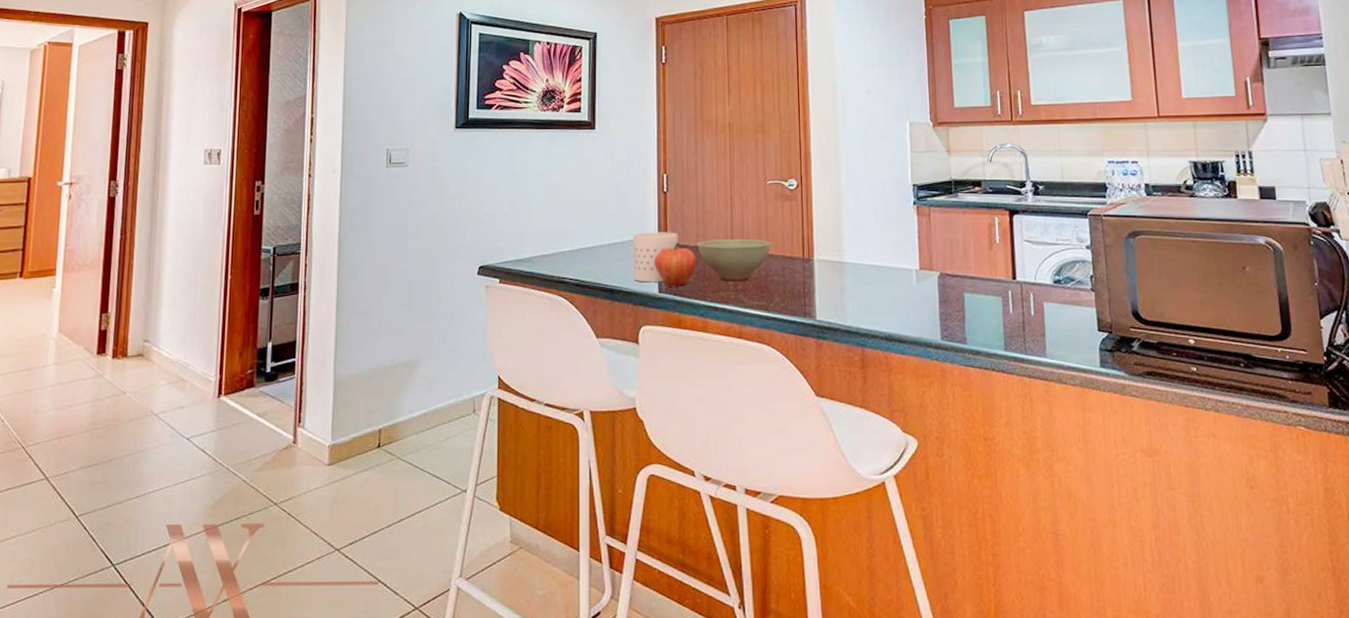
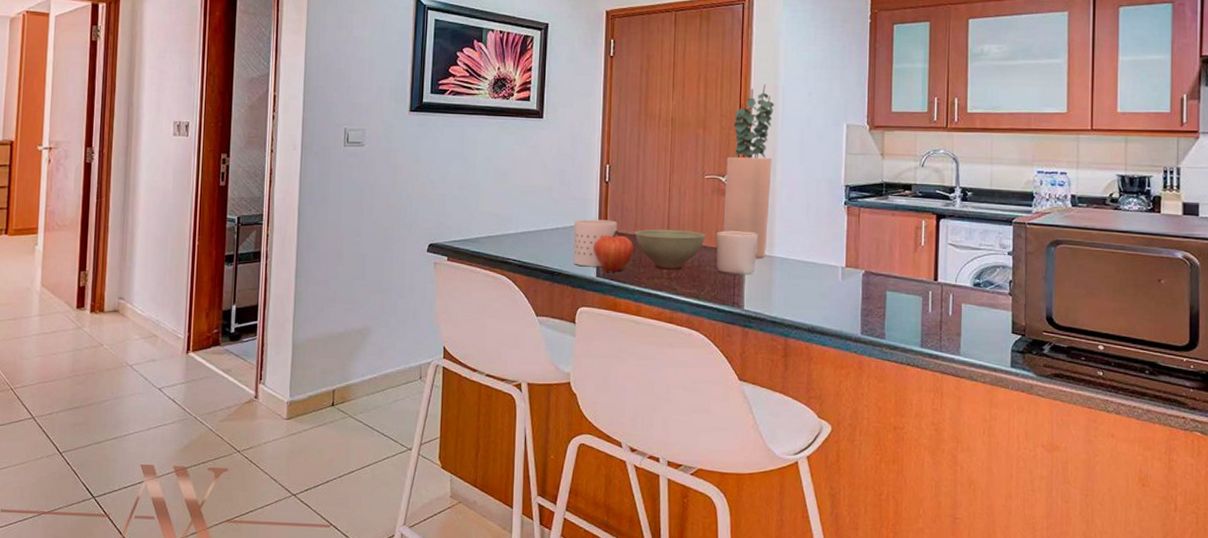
mug: none [783,237,827,284] -> present [716,230,758,276]
vase: none [788,85,836,266] -> present [723,84,774,260]

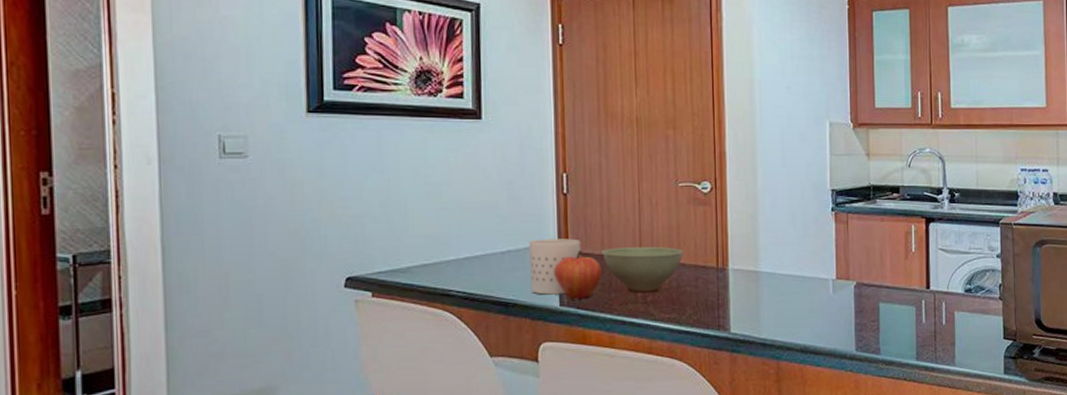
mug: present [716,230,758,276] -> none [696,245,742,295]
vase: present [723,84,774,260] -> none [701,77,752,276]

